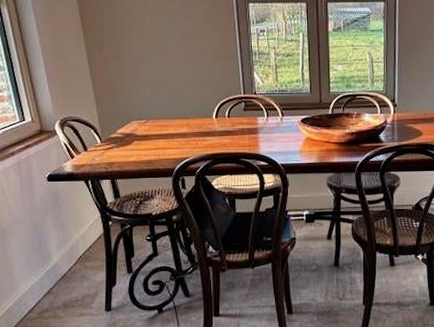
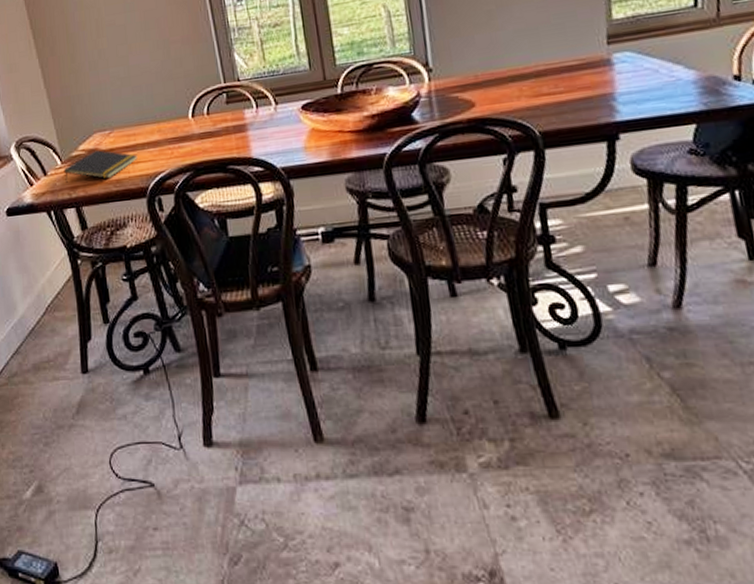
notepad: none [102,135,168,159] -> present [63,150,138,183]

